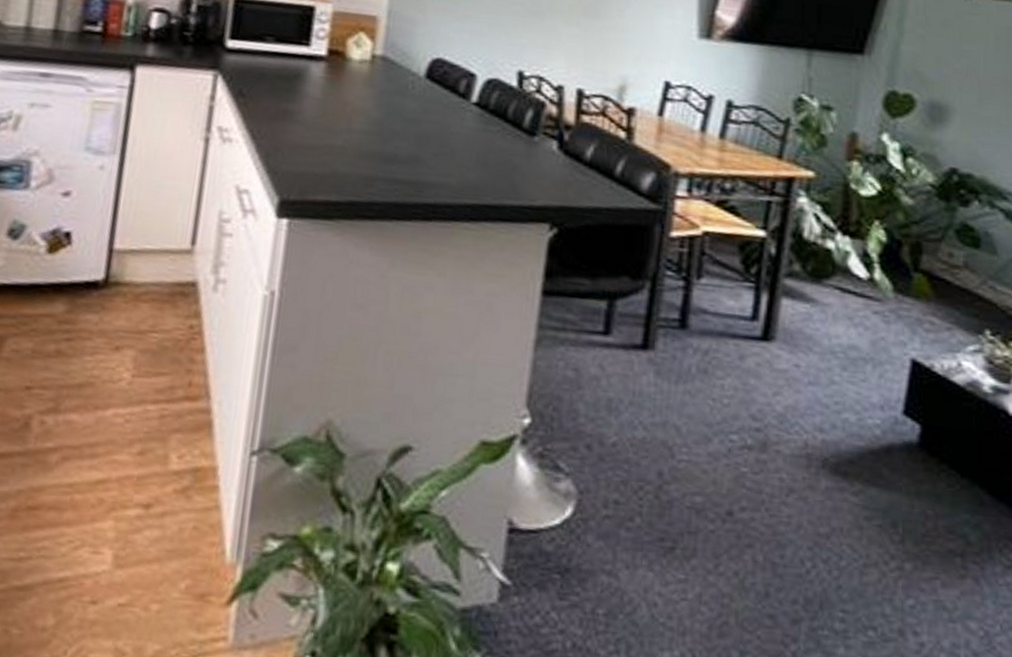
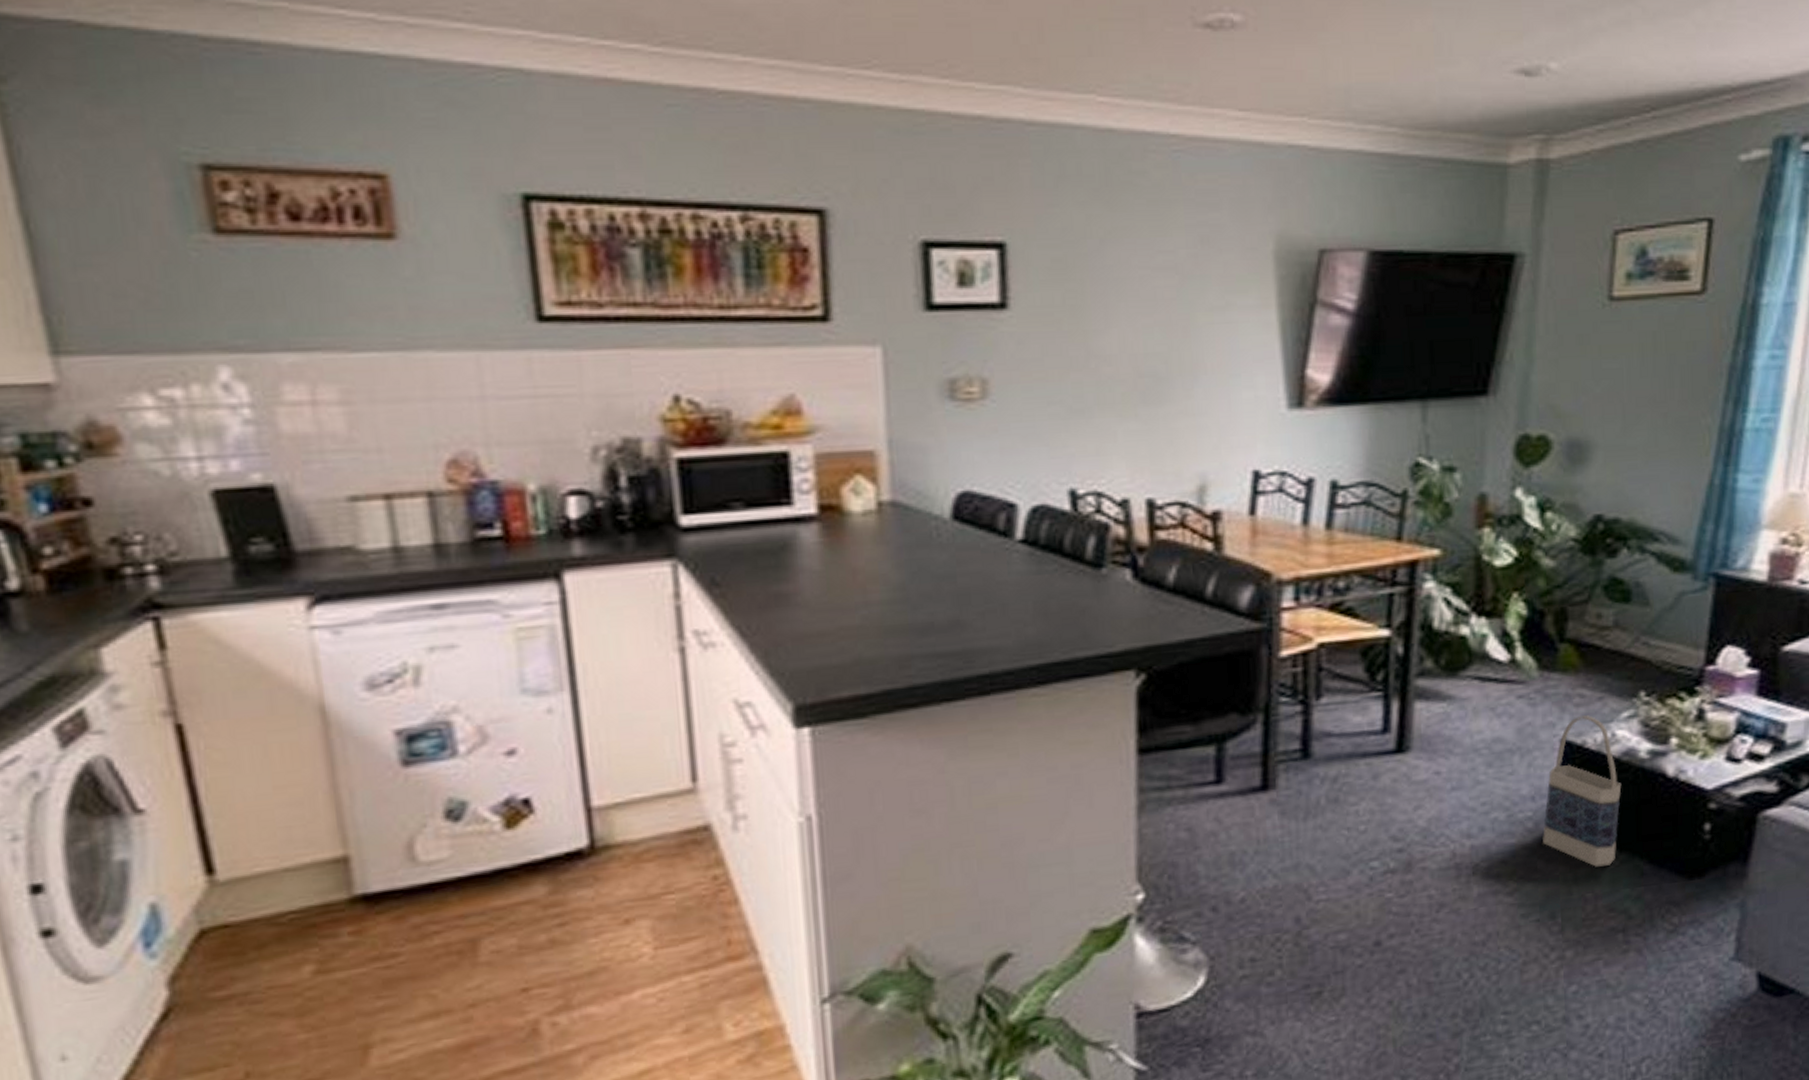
bag: none [889,341,965,488] -> present [1543,715,1622,867]

